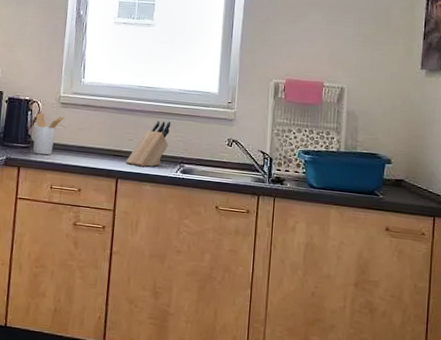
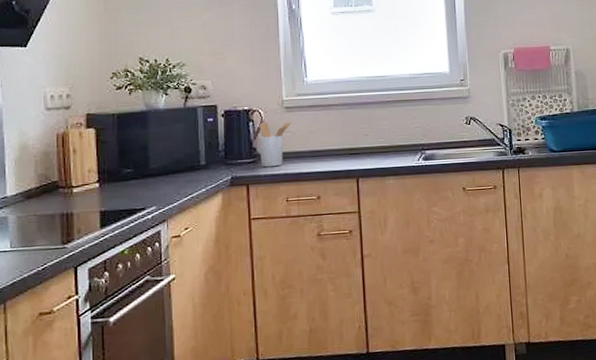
knife block: present [125,121,171,167] -> none [364,108,406,161]

